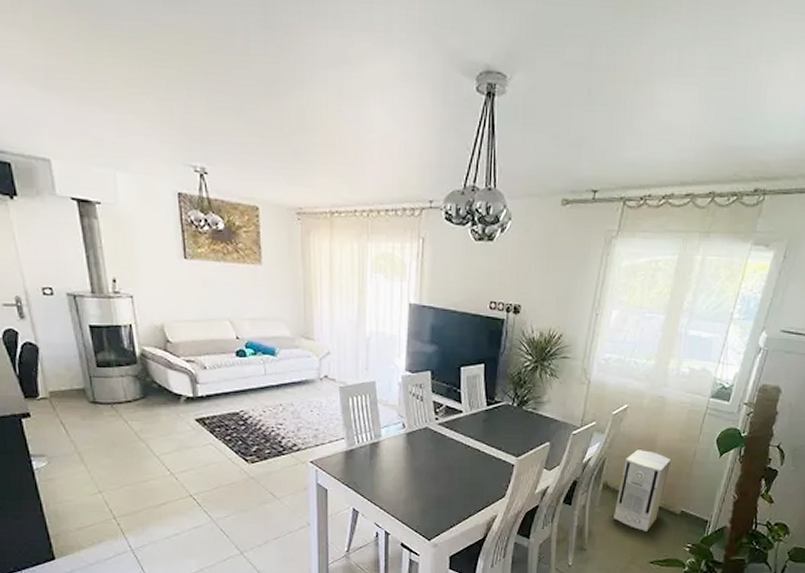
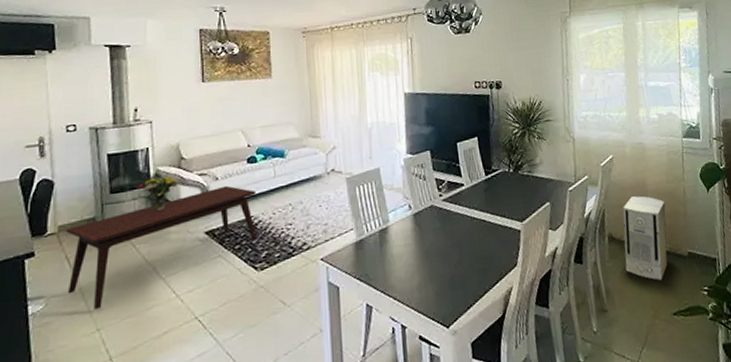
coffee table: none [57,376,248,474] -> present [65,185,258,310]
bouquet: none [124,357,167,391] -> present [138,175,179,211]

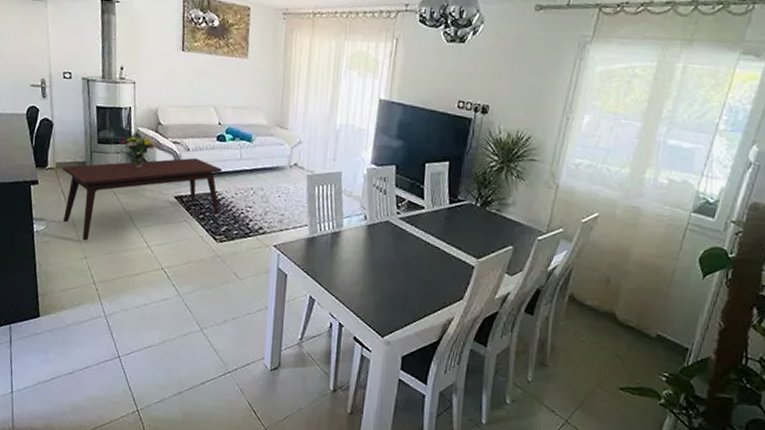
air purifier: present [622,196,668,281] -> none [580,262,647,353]

